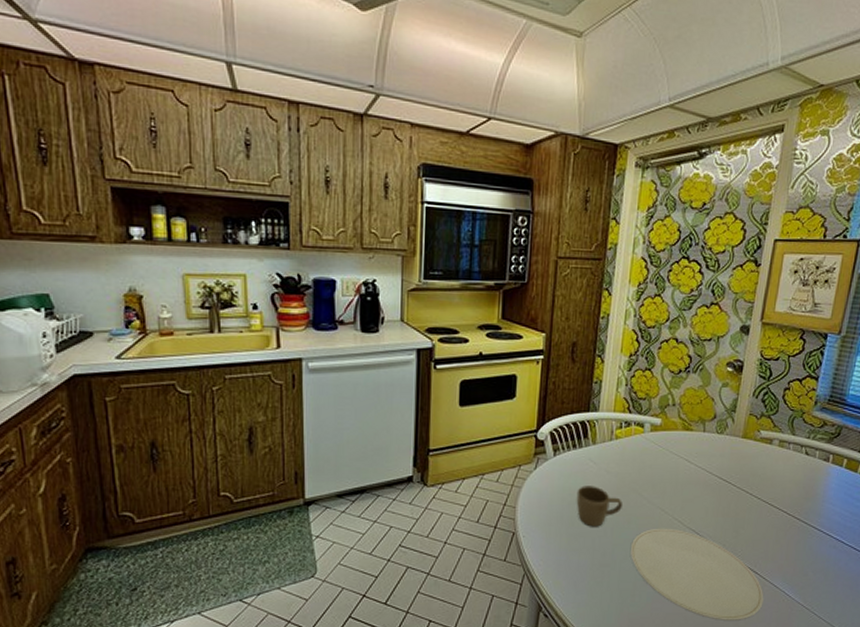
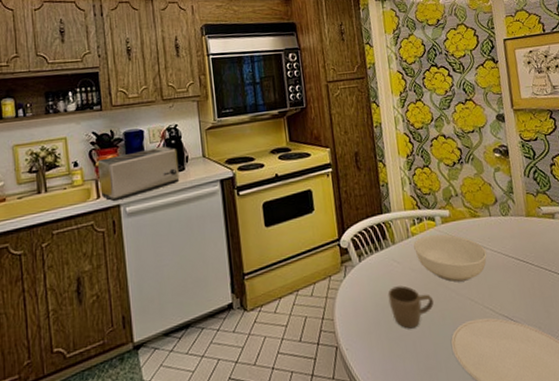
toaster: none [279,301,373,355] -> present [97,146,180,202]
bowl: none [615,440,691,491] -> present [413,234,487,283]

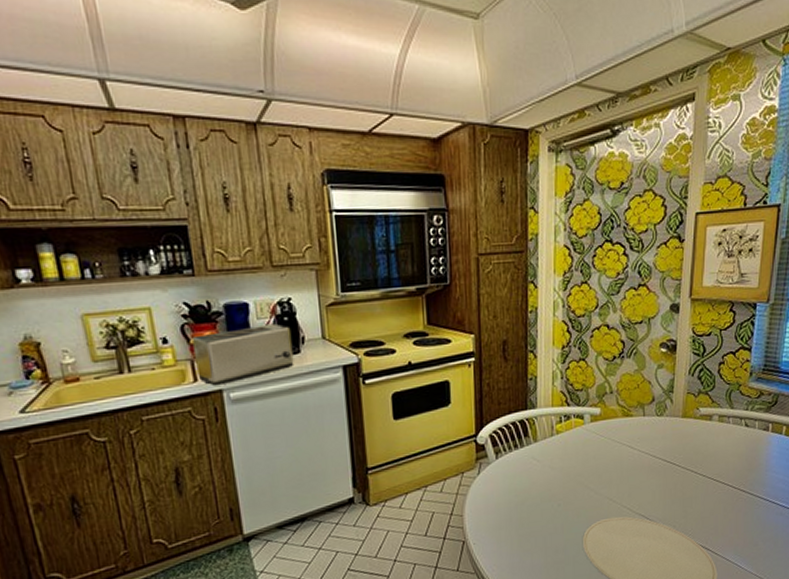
mug: present [387,285,434,329] -> none [523,484,570,526]
bowl: present [413,234,487,283] -> none [557,432,634,482]

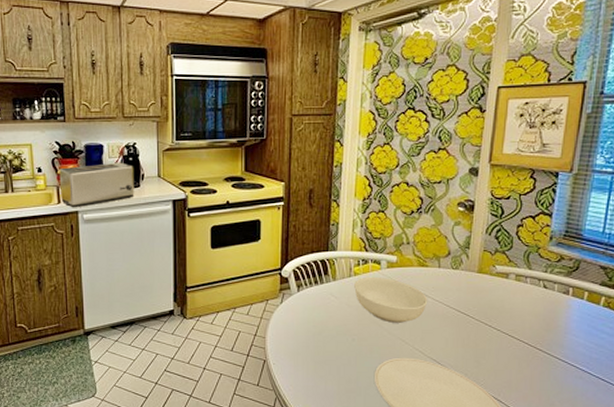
bowl: none [557,432,634,482] -> present [354,276,428,323]

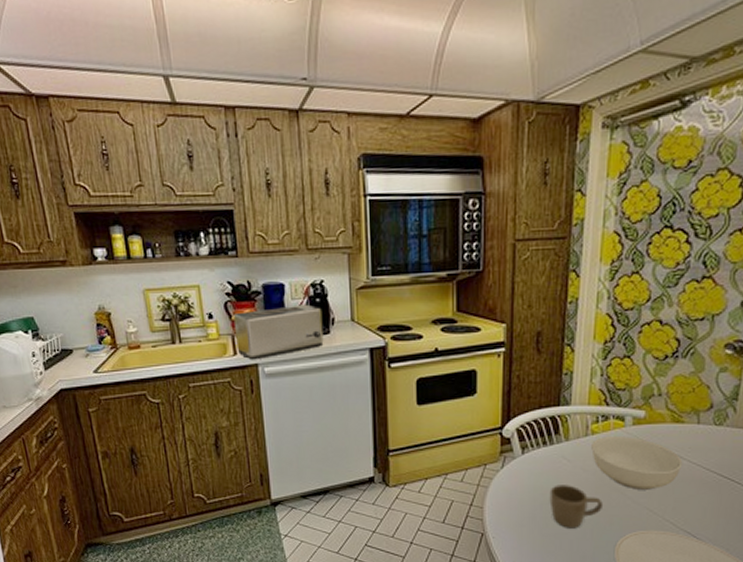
mug: none [320,318,364,356] -> present [549,485,603,528]

